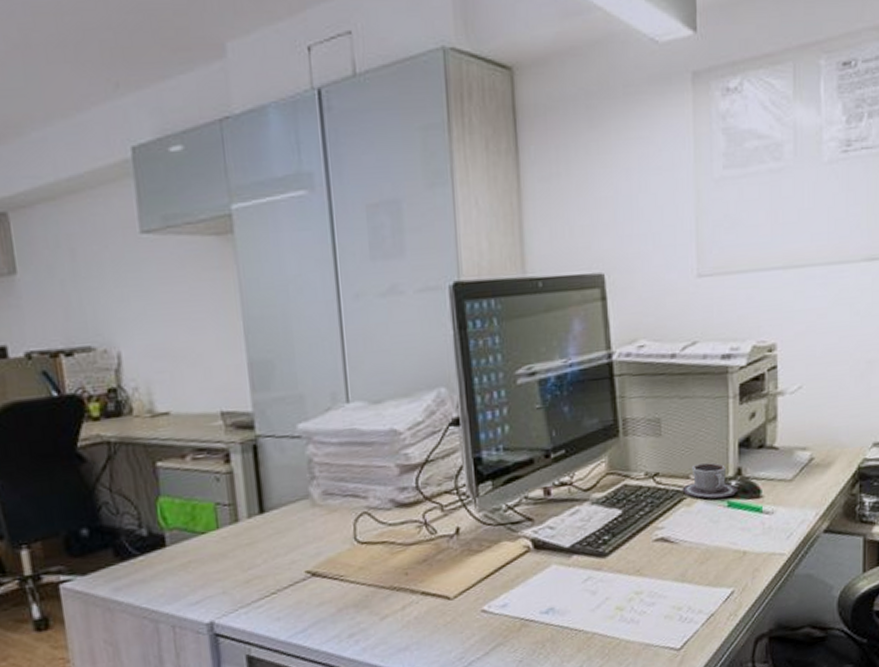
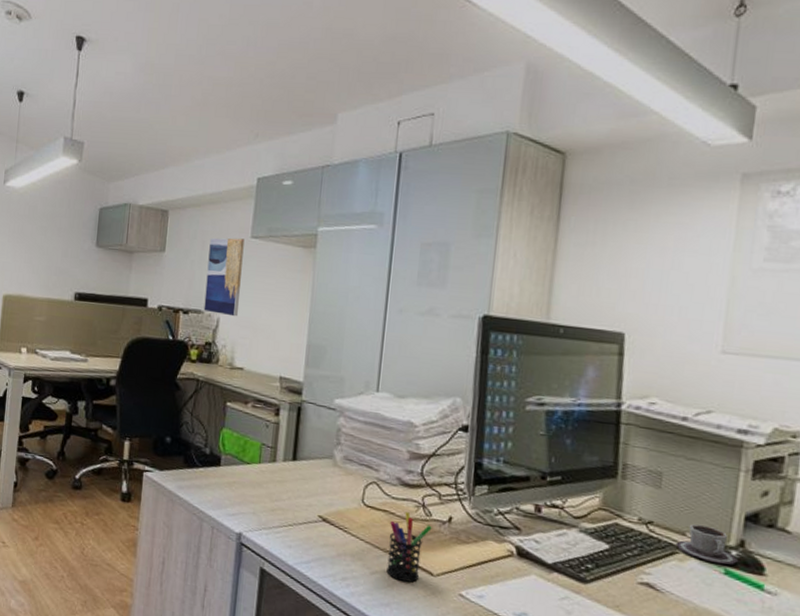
wall art: none [81,236,147,347] -> present [203,238,245,317]
pen holder: none [392,536,440,618] -> present [386,512,432,583]

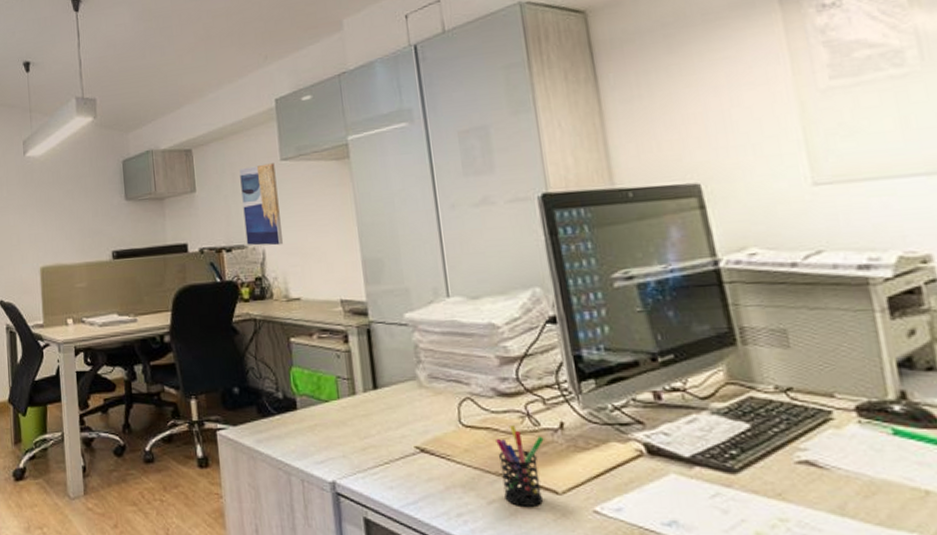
cup: present [675,524,739,565] -> none [825,381,906,424]

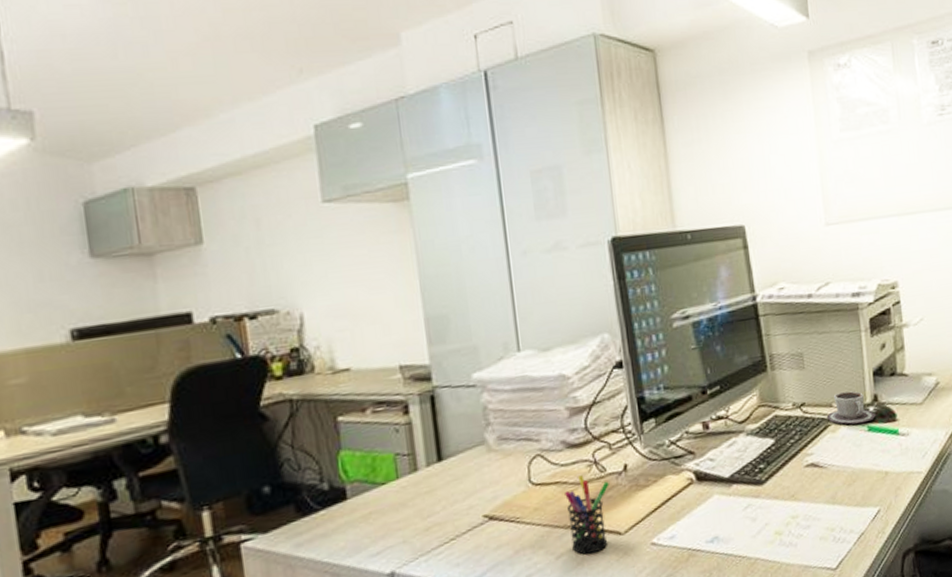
wall art: present [239,163,284,246] -> none [266,205,328,309]
cup: none [825,381,906,424] -> present [826,391,876,425]

